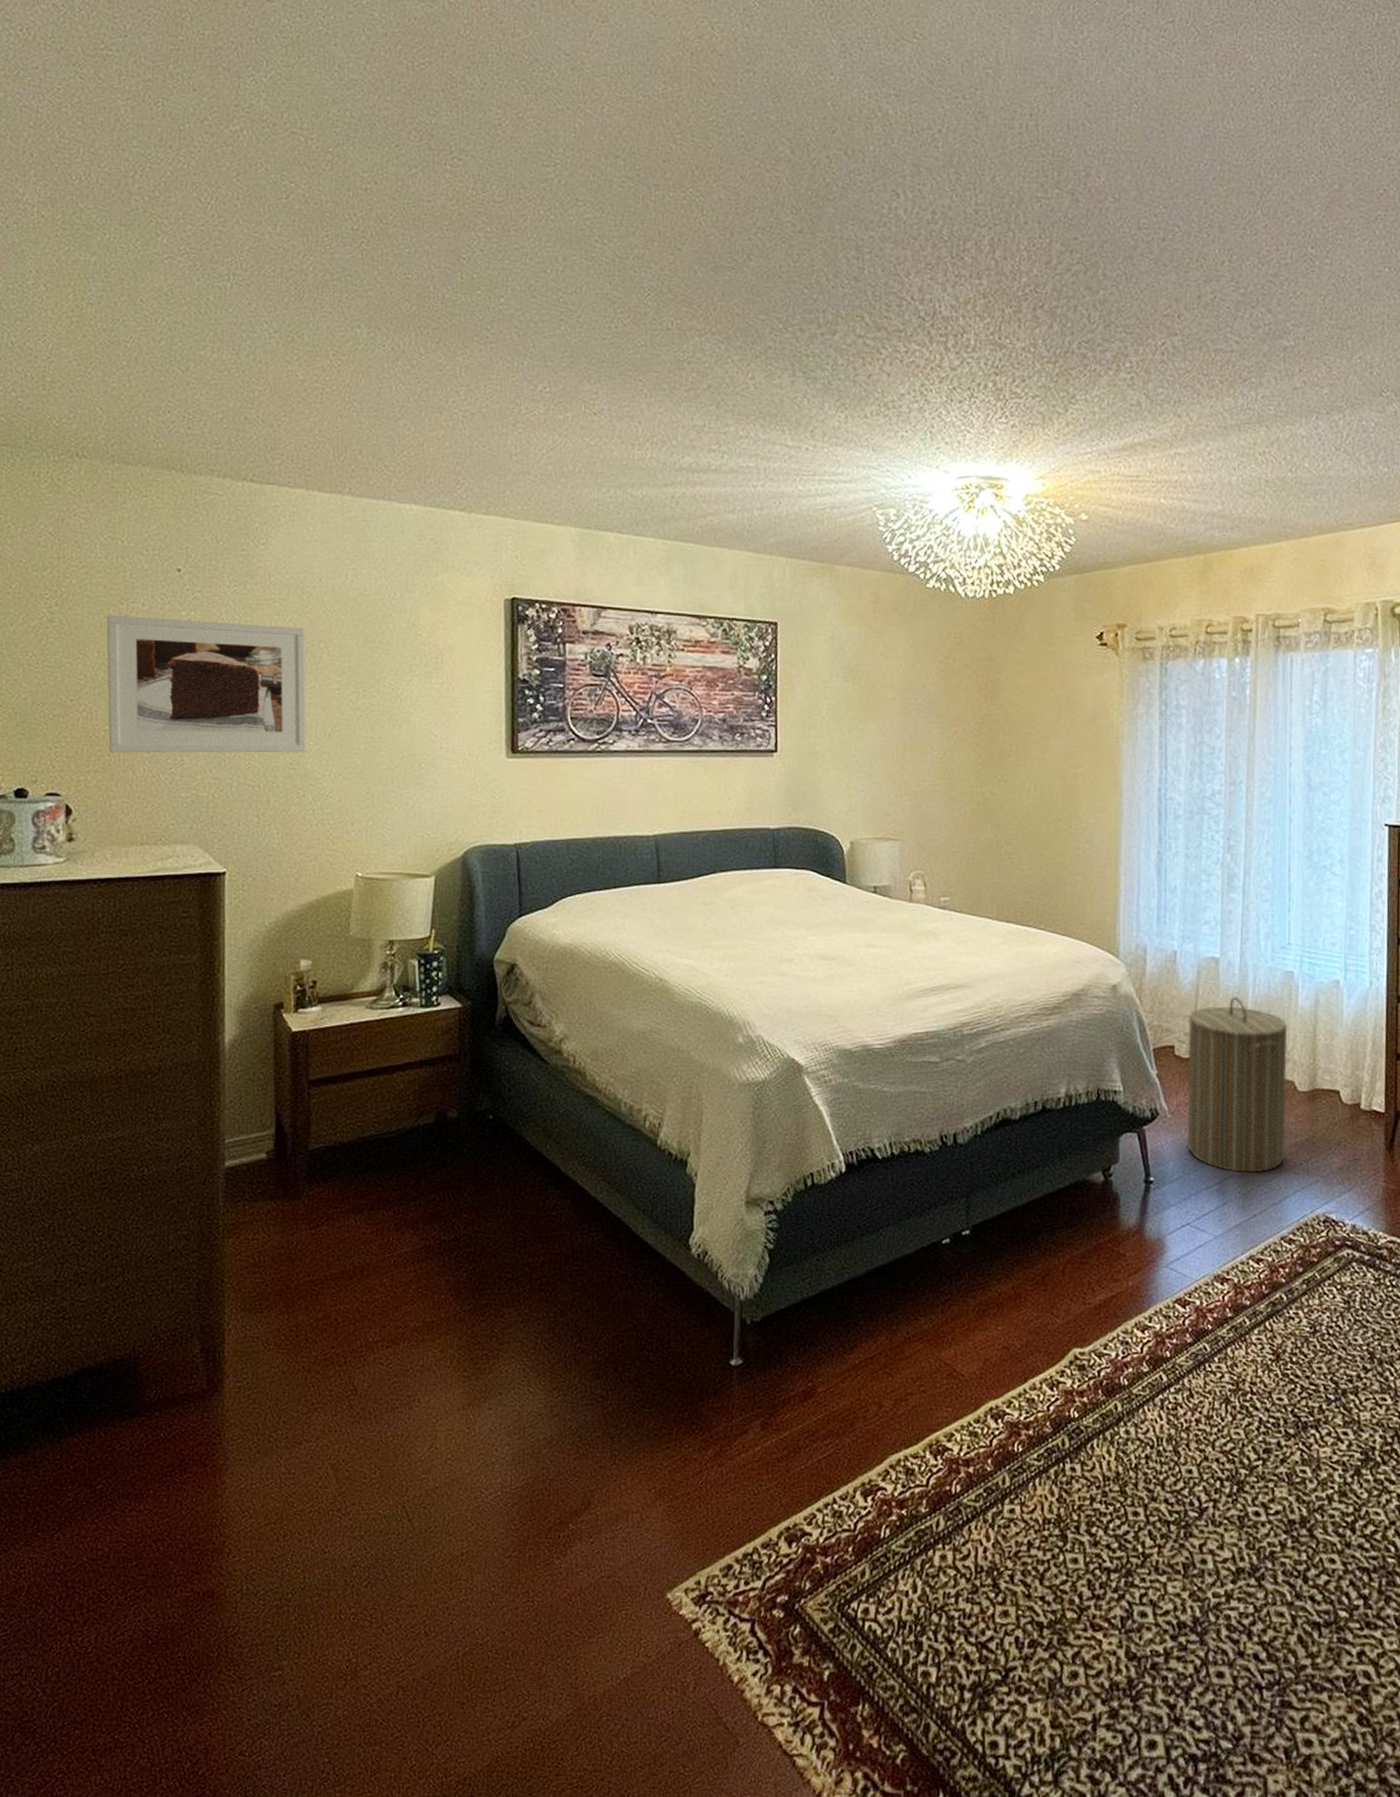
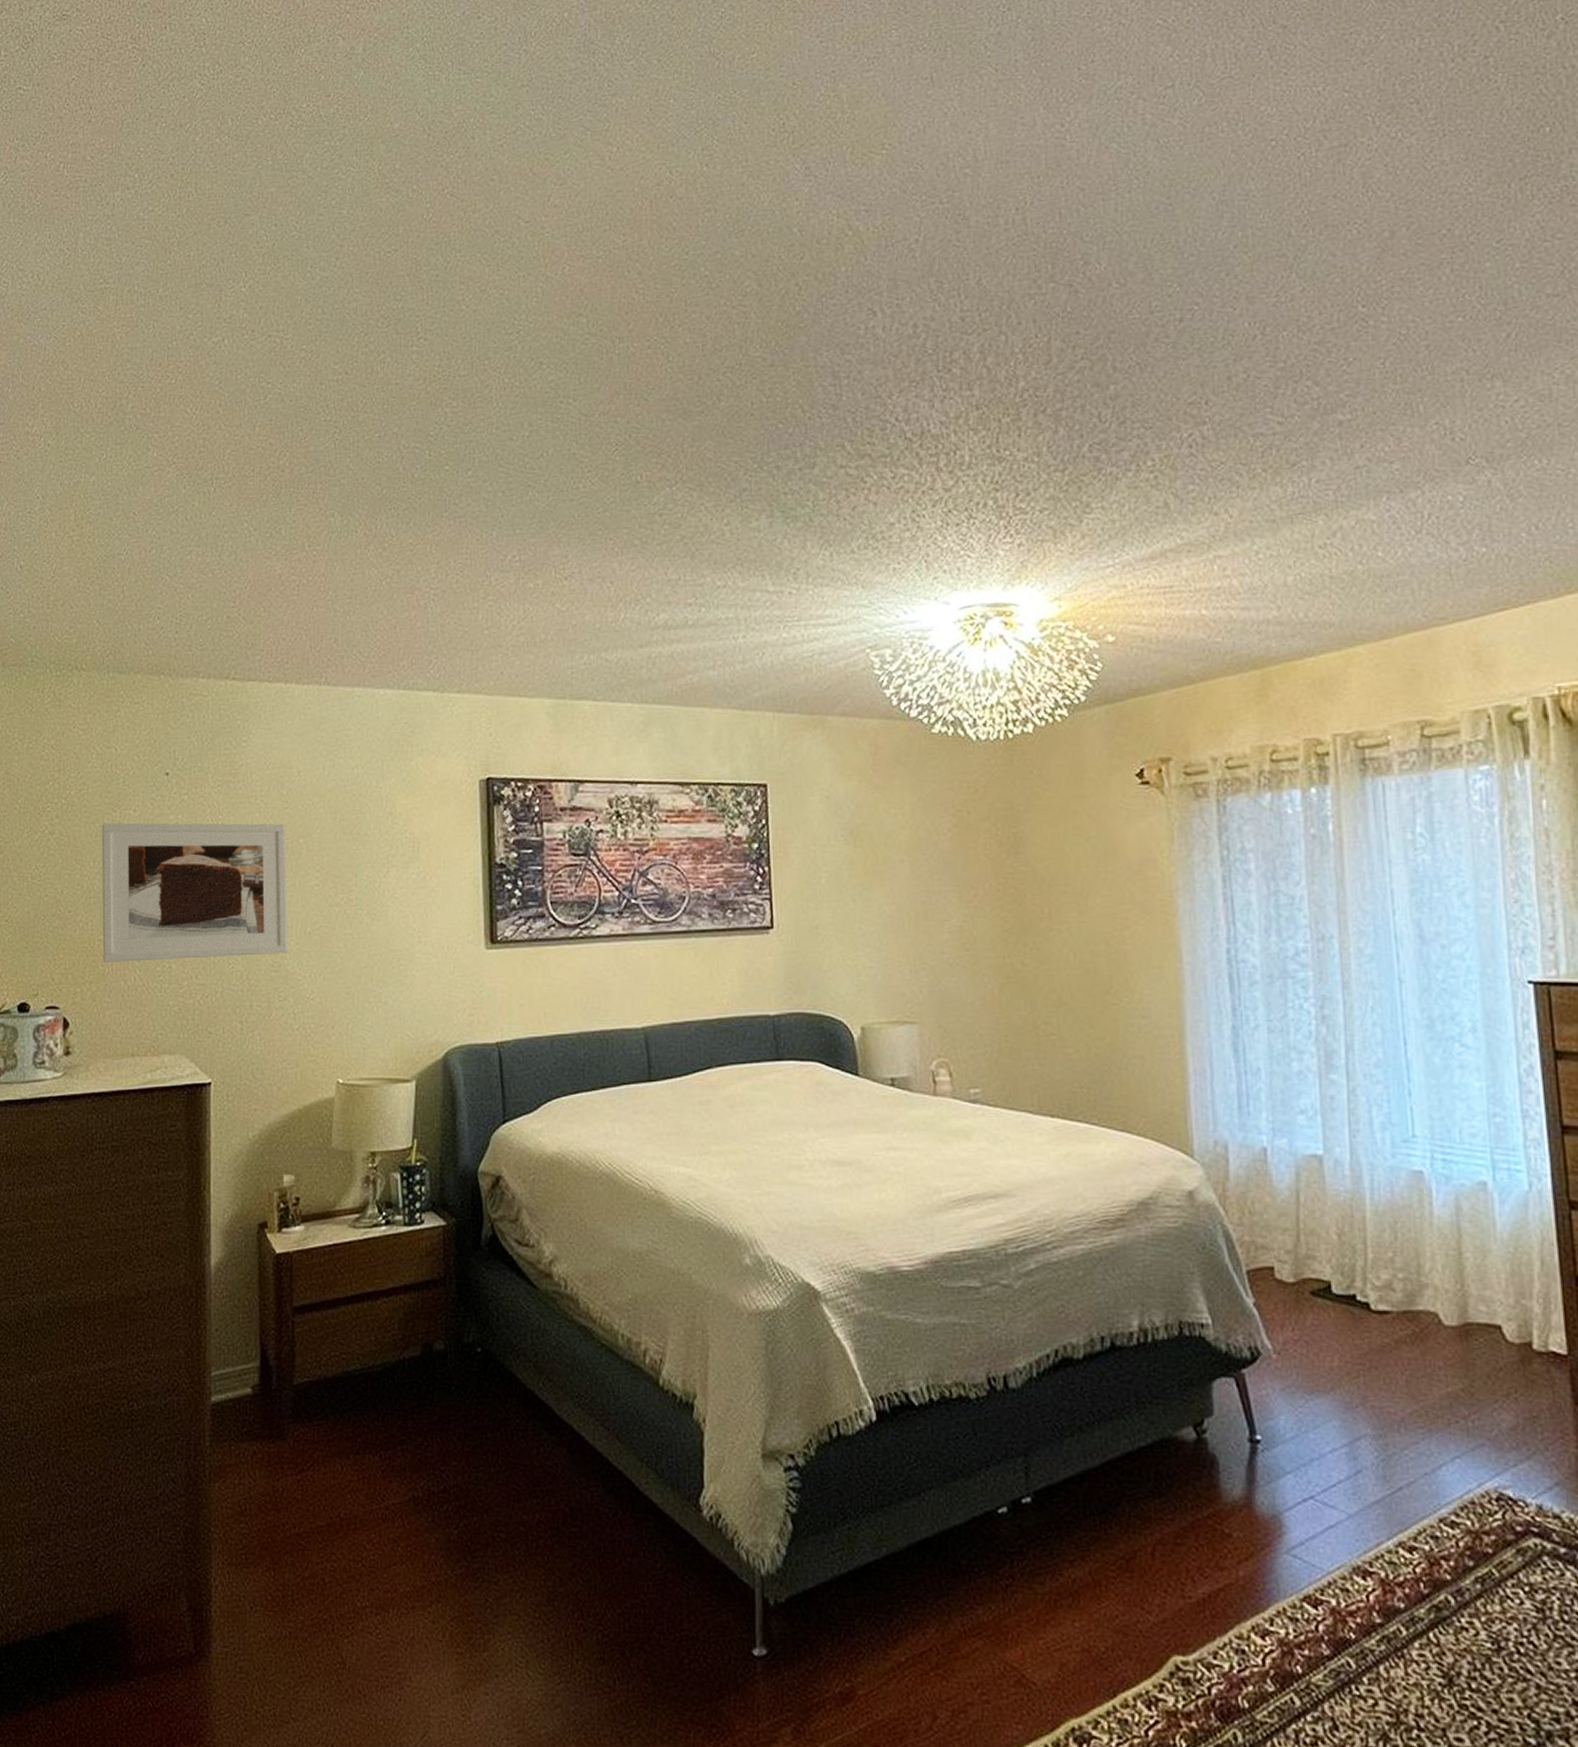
laundry hamper: present [1187,996,1288,1173] -> none [1289,1204,1433,1432]

